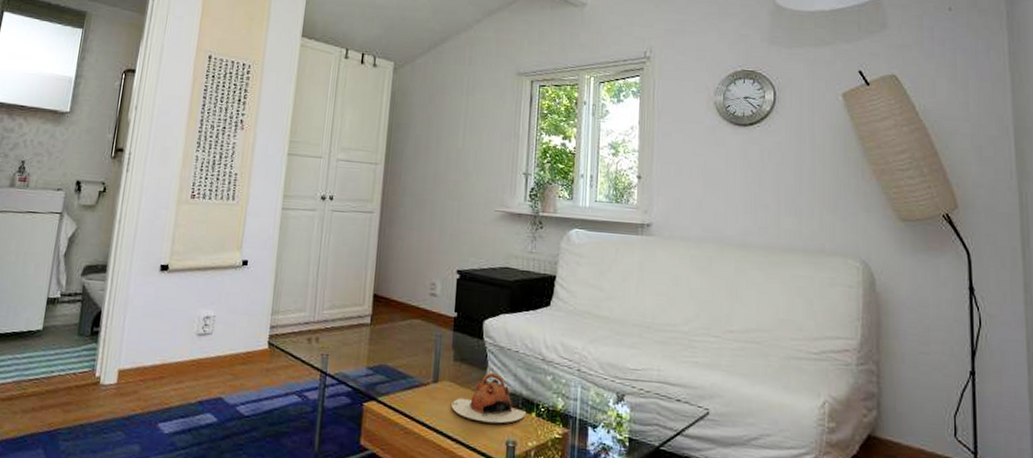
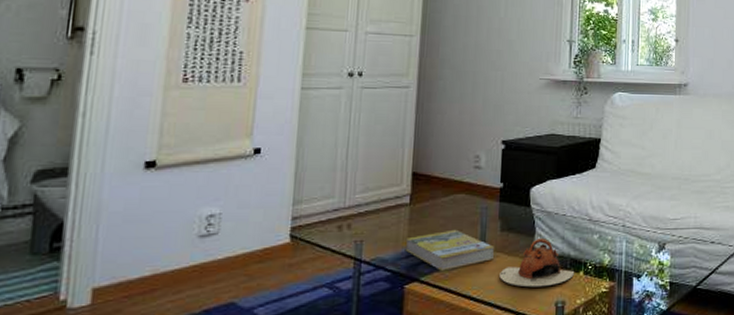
book: none [364,353,448,394] -> present [405,229,495,271]

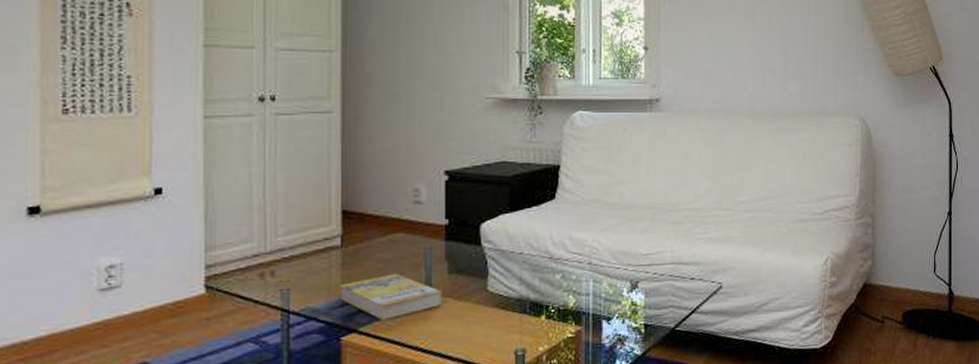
teapot: present [499,237,574,287] -> none [449,279,534,335]

